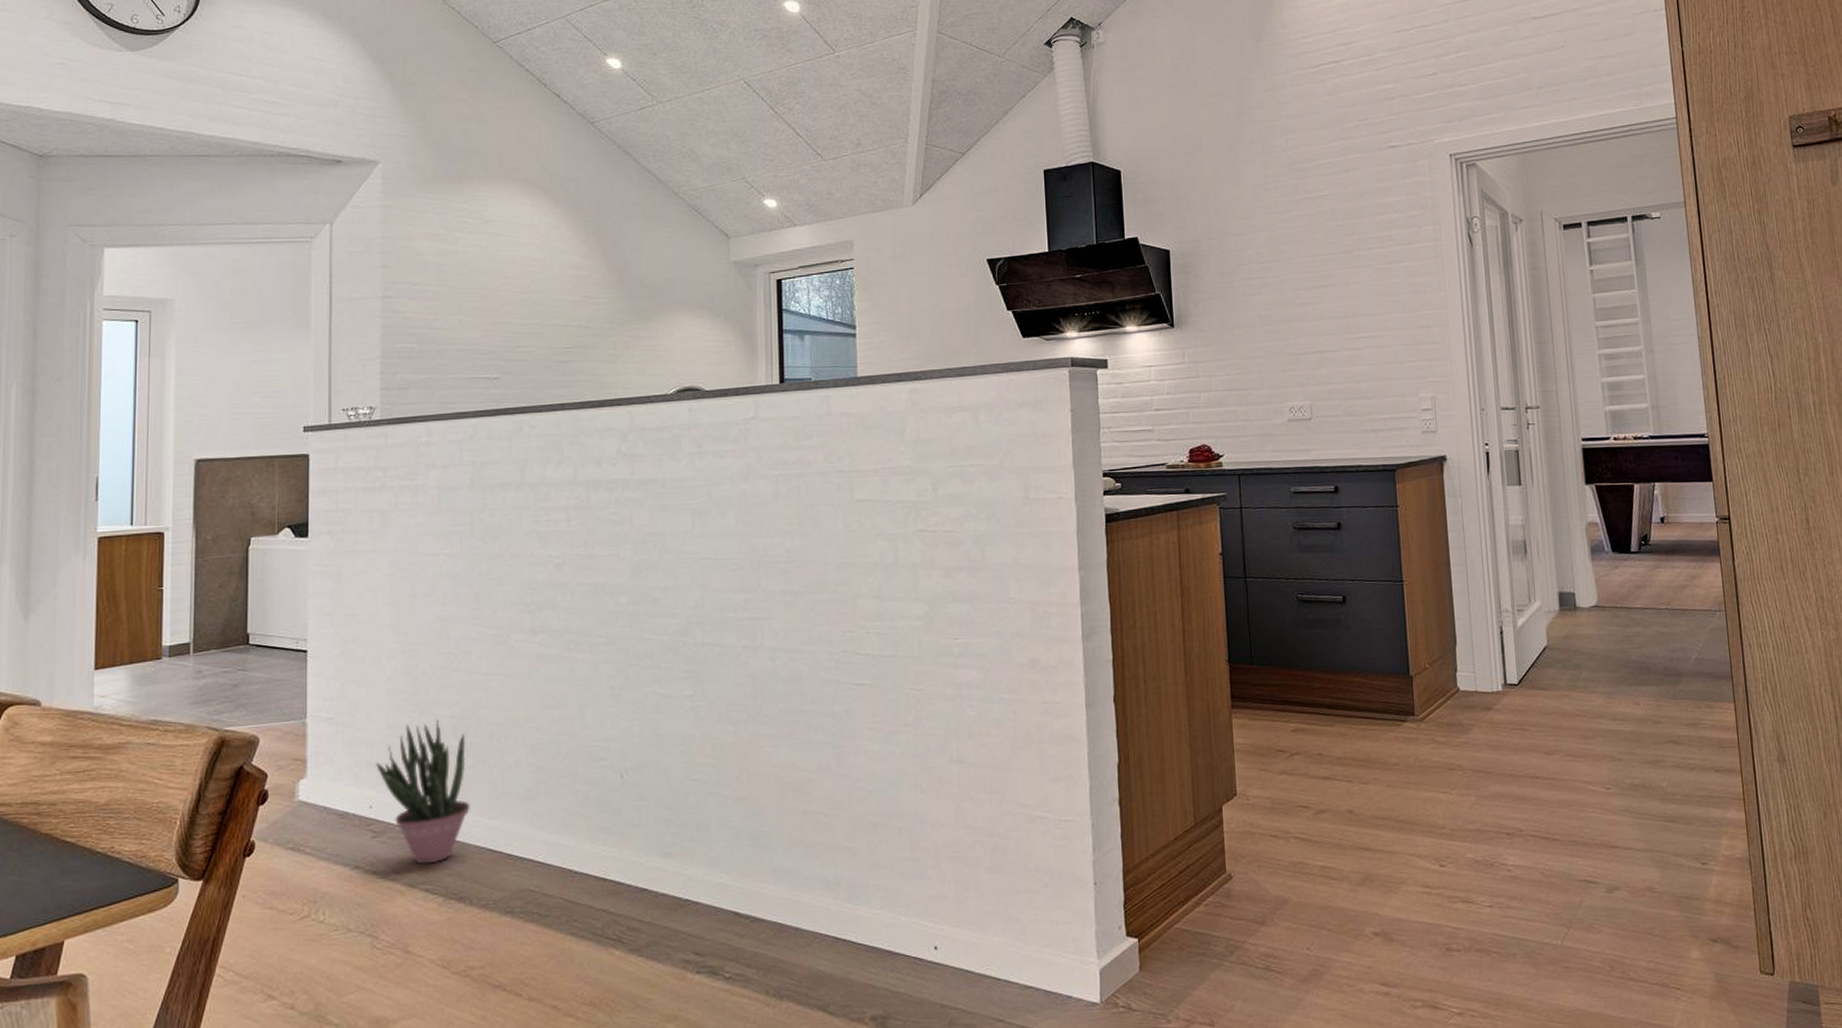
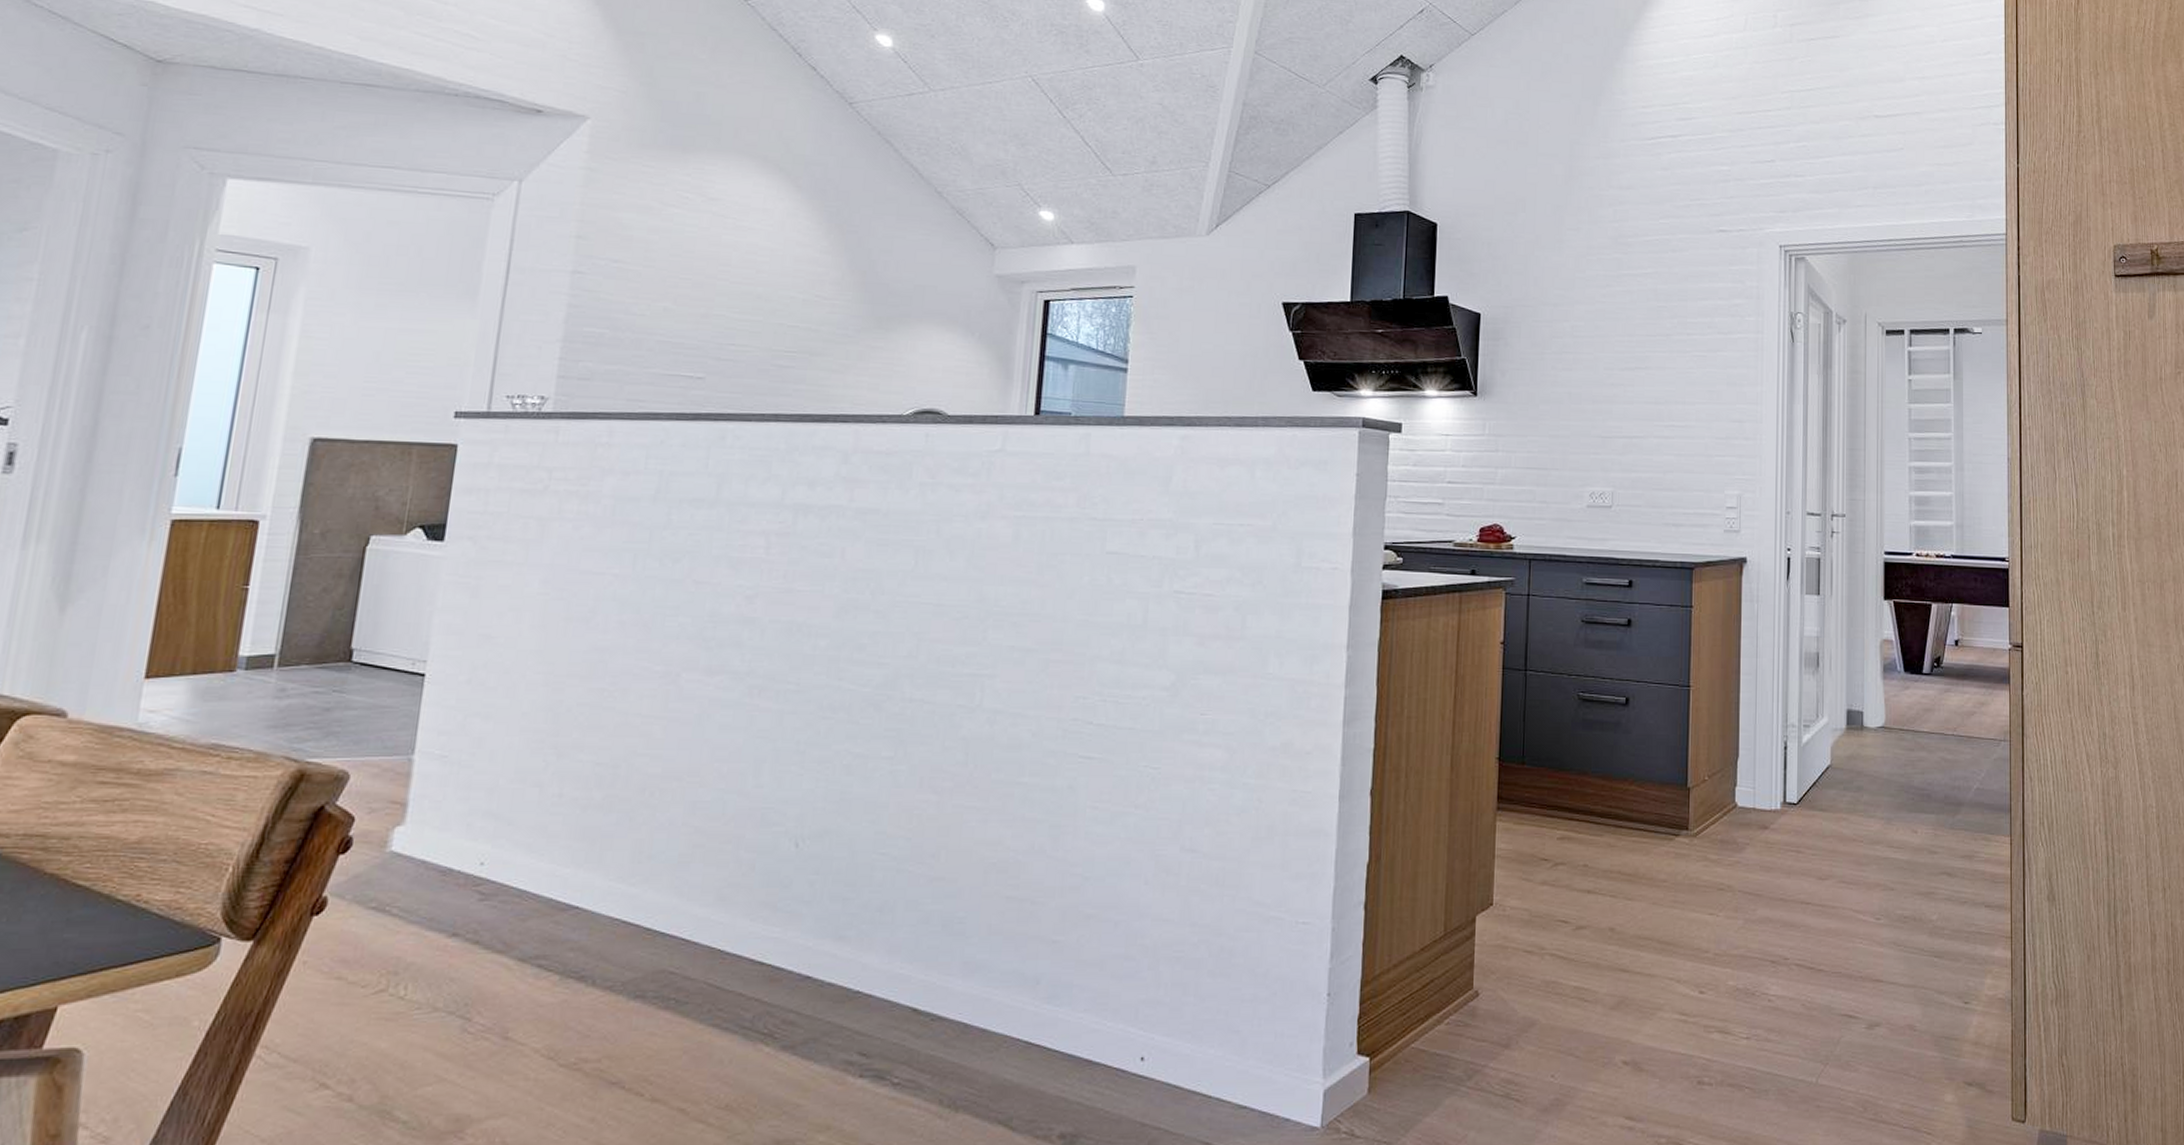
potted plant: present [376,718,470,865] -> none [495,764,611,935]

